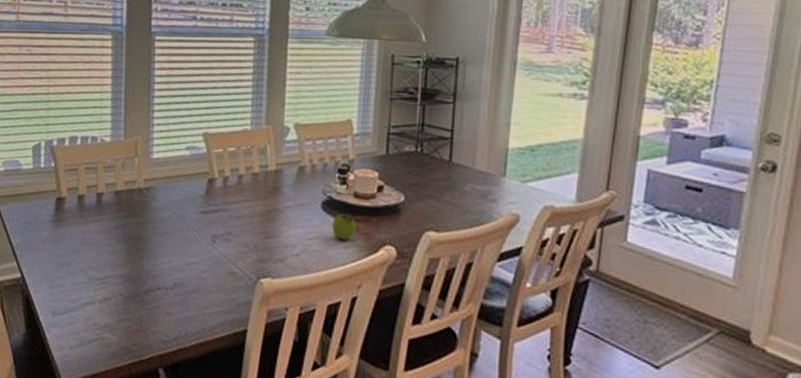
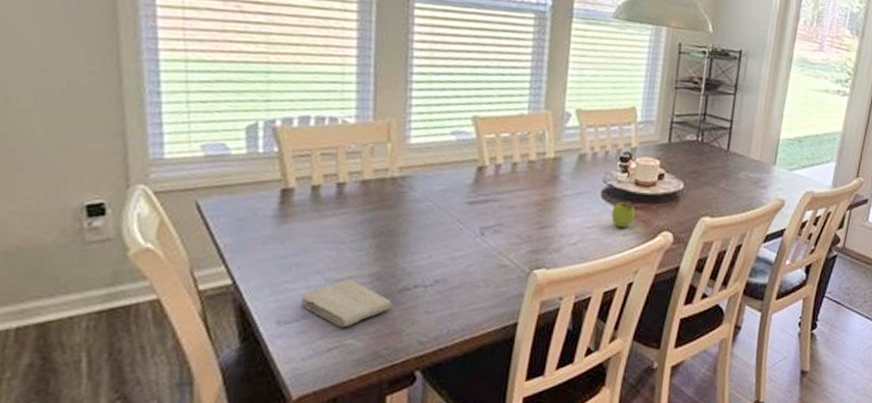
washcloth: none [68,278,140,322] -> present [299,278,392,328]

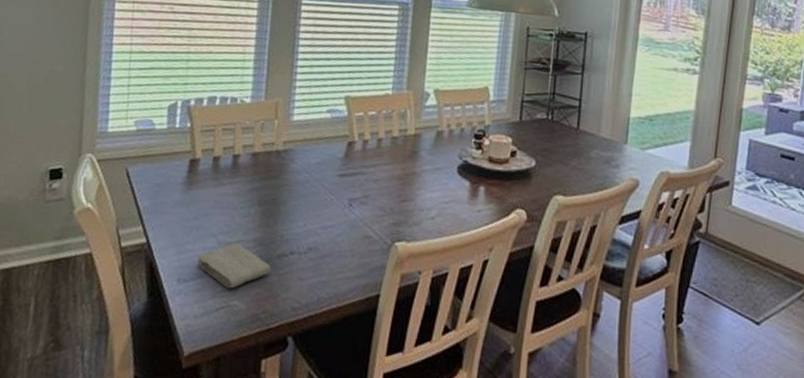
fruit: present [611,199,635,228] -> none [467,175,489,204]

